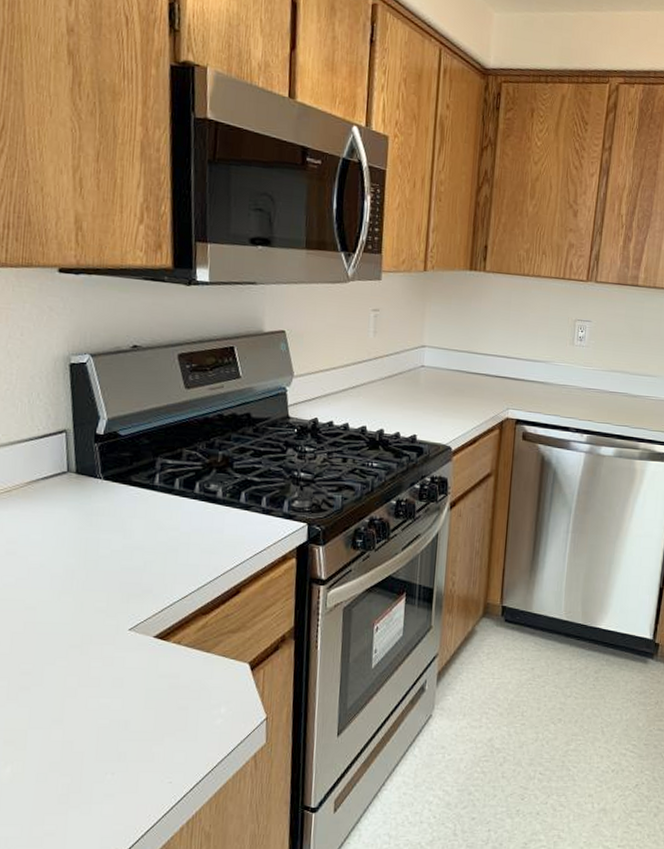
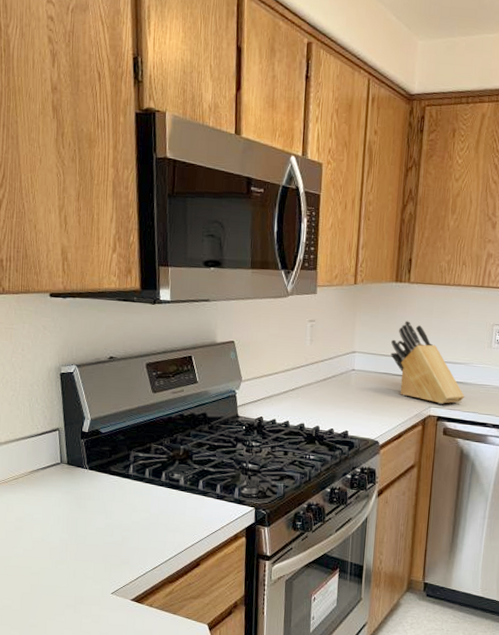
knife block: none [464,313,546,406] -> present [390,321,465,404]

